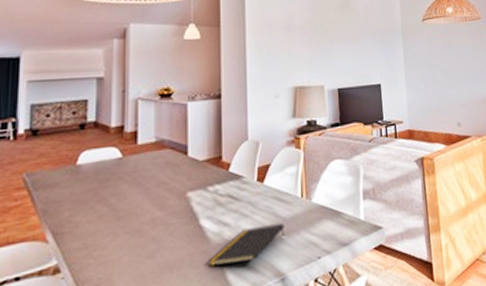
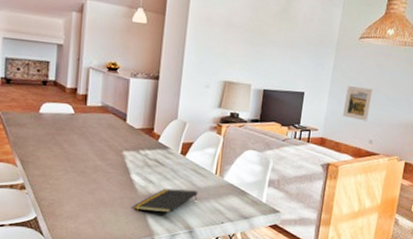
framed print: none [422,68,451,104] -> present [343,85,373,121]

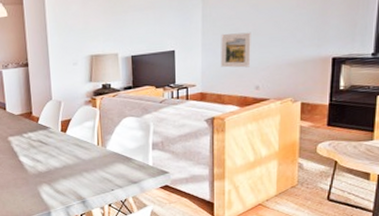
notepad: present [134,188,198,214] -> none [27,163,85,188]

